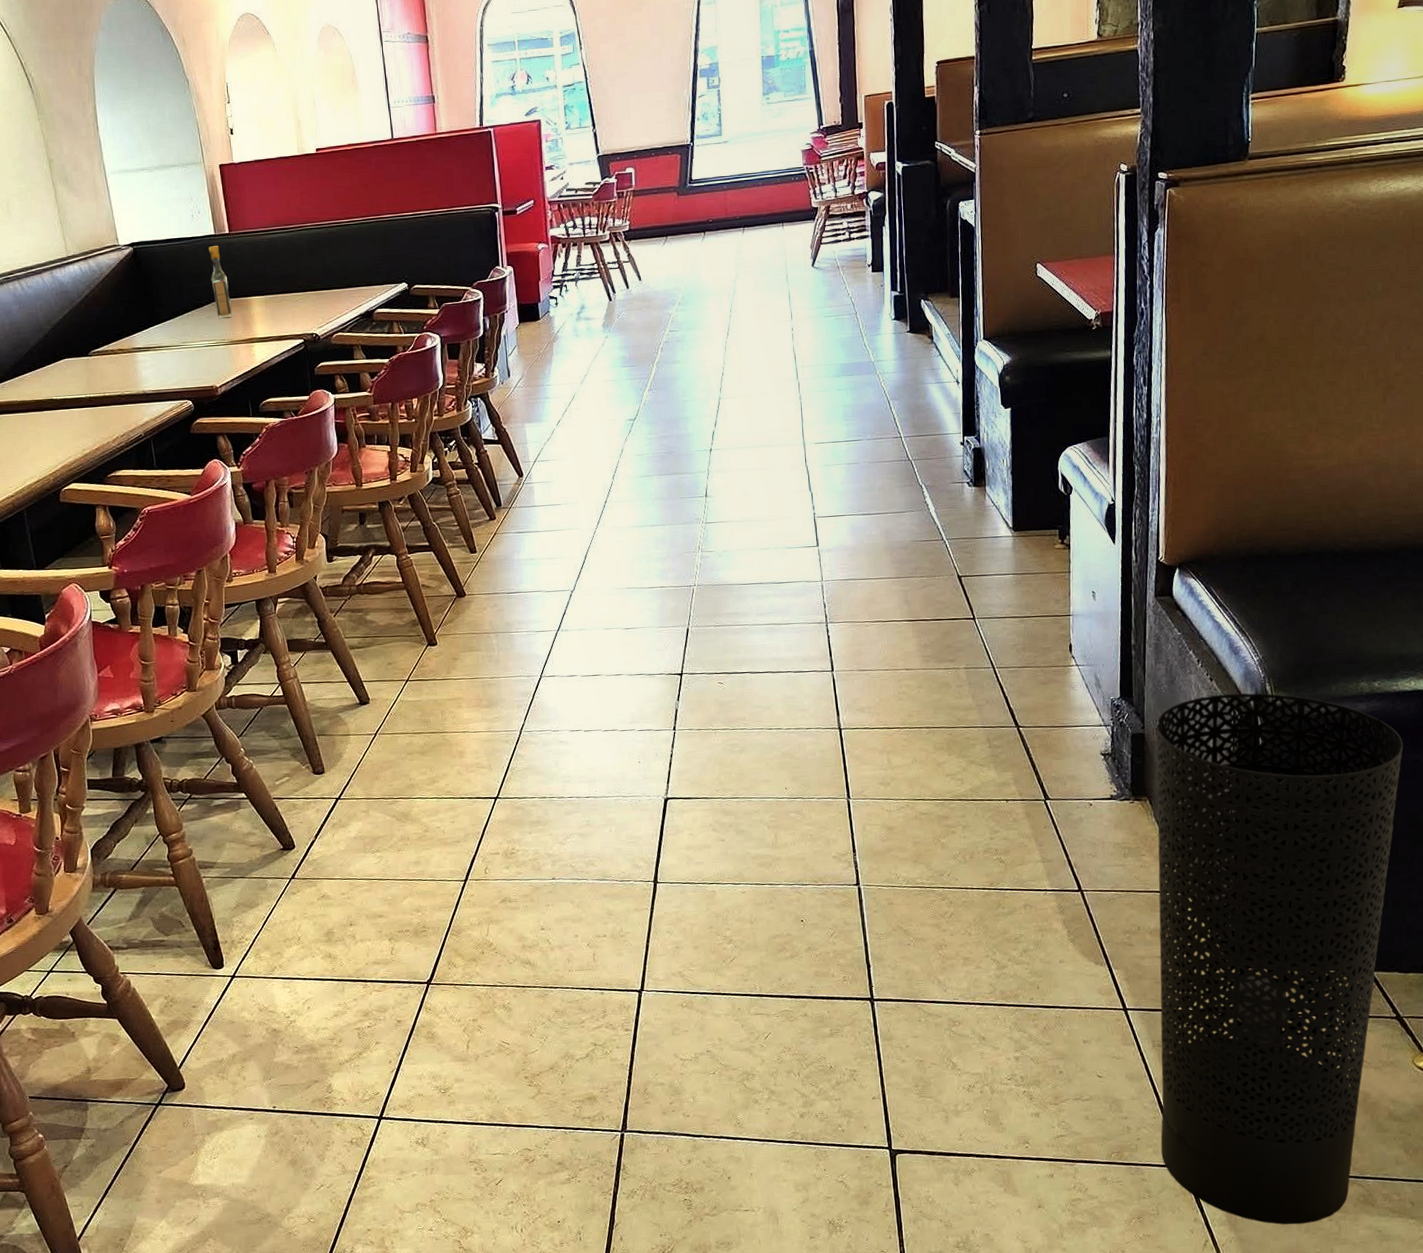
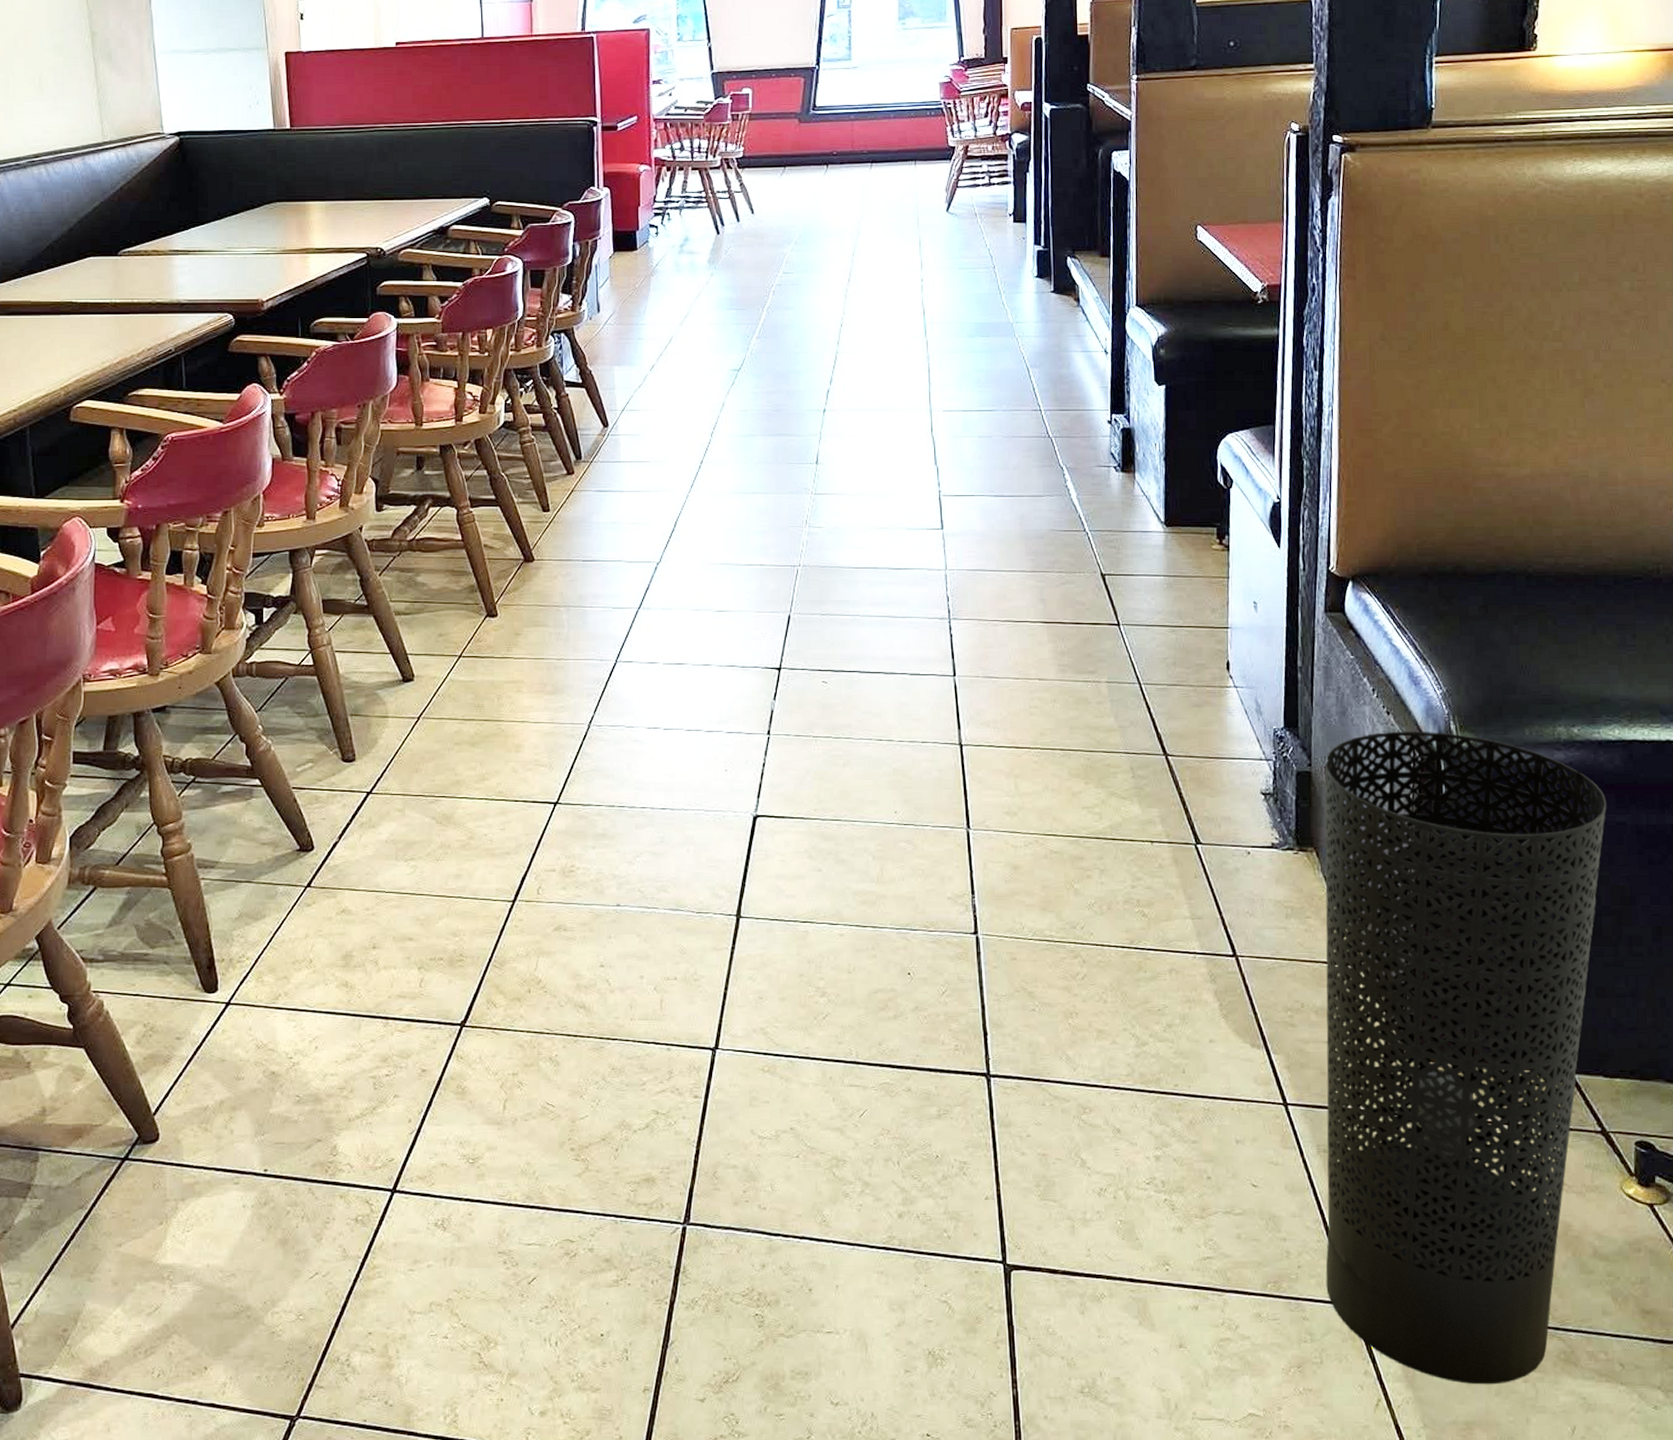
bottle: present [208,246,234,319] -> none [266,142,289,224]

